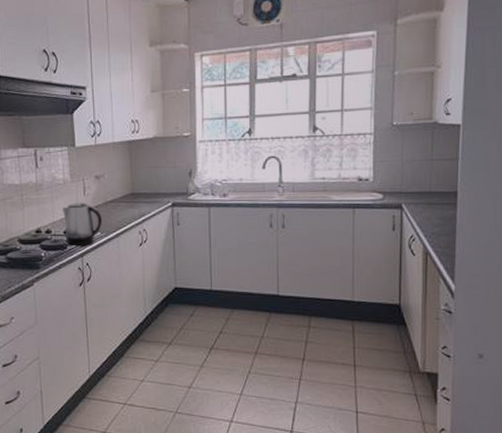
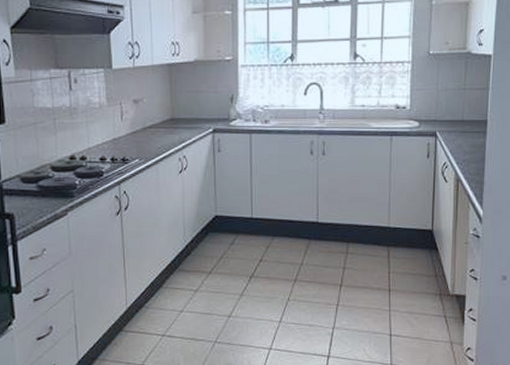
kettle: present [63,202,102,247] -> none [99,128,140,174]

